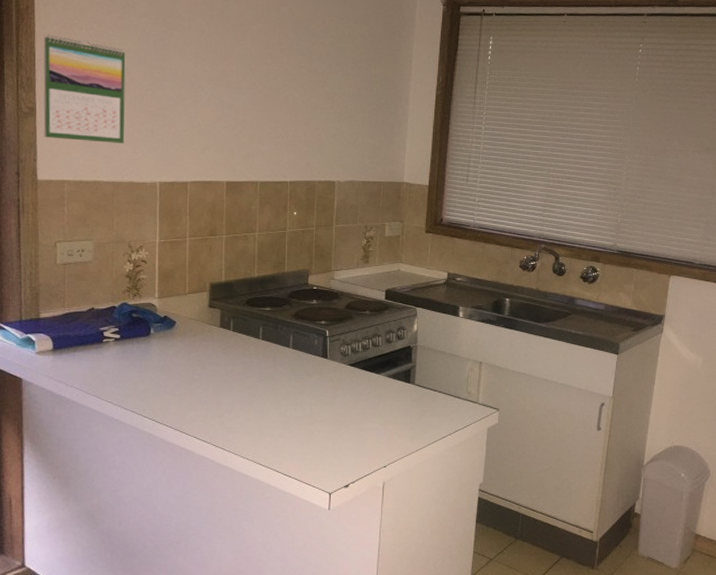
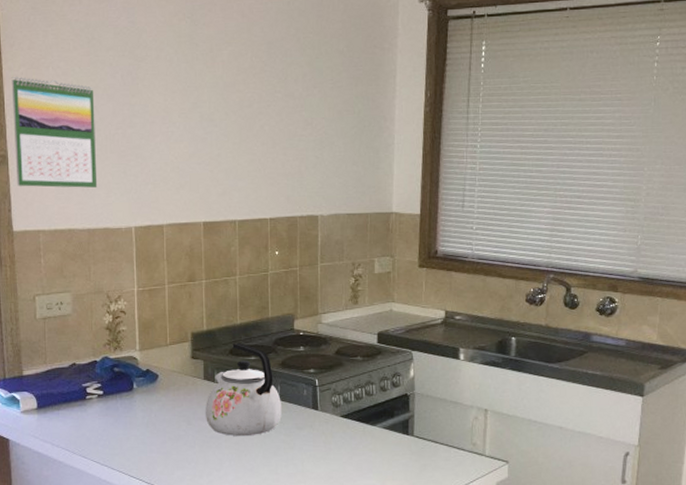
kettle: none [220,294,293,380] -> present [206,342,282,436]

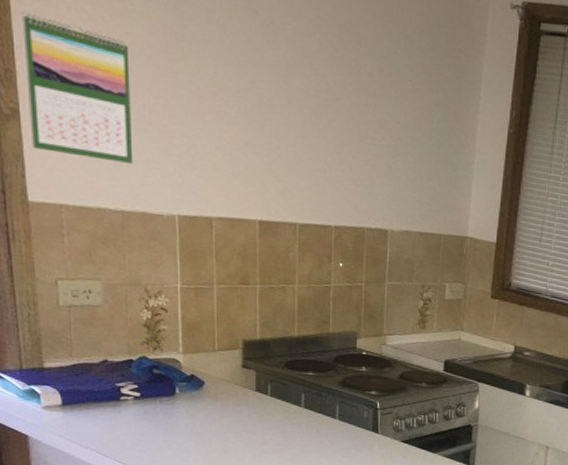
kettle: present [206,342,282,436] -> none [257,355,340,453]

